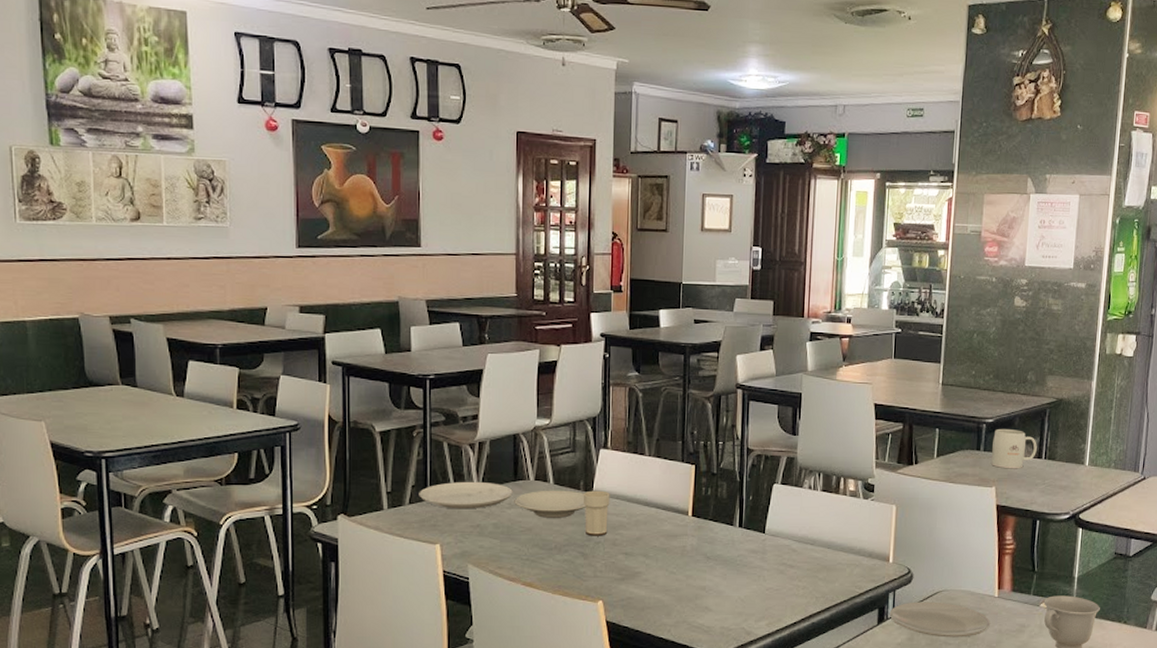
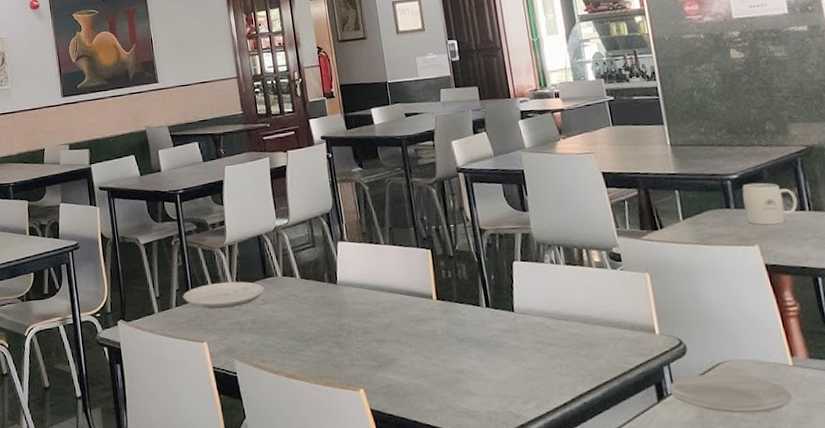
saucer: present [514,490,586,518] -> none [266,283,334,311]
cup: present [583,490,610,536] -> none [328,281,358,326]

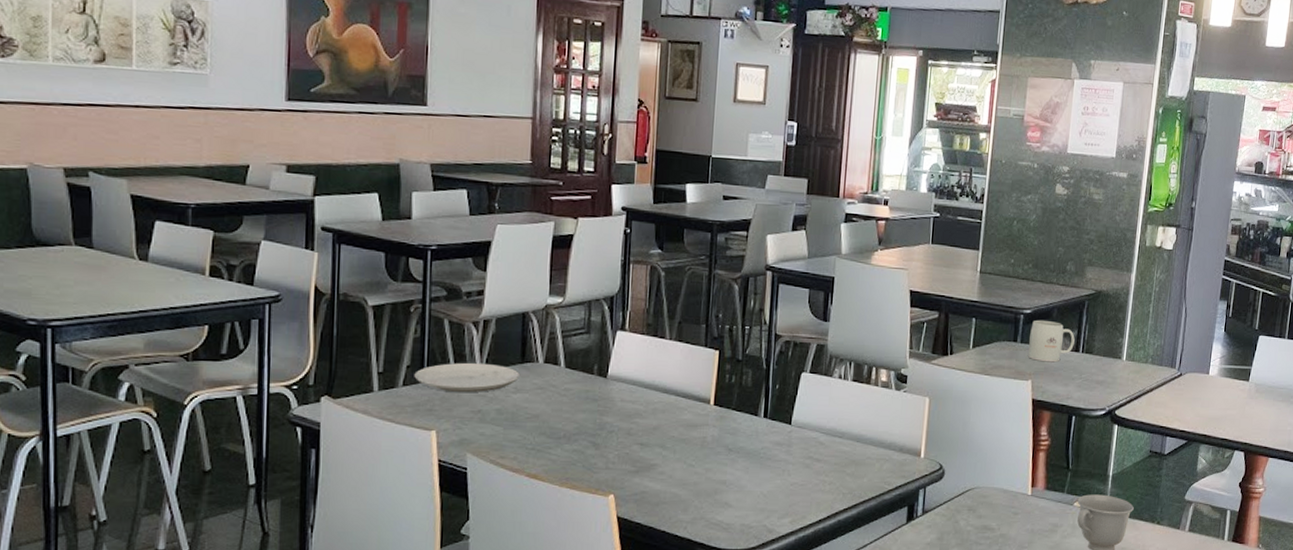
plate: present [668,374,792,414] -> none [919,499,1023,537]

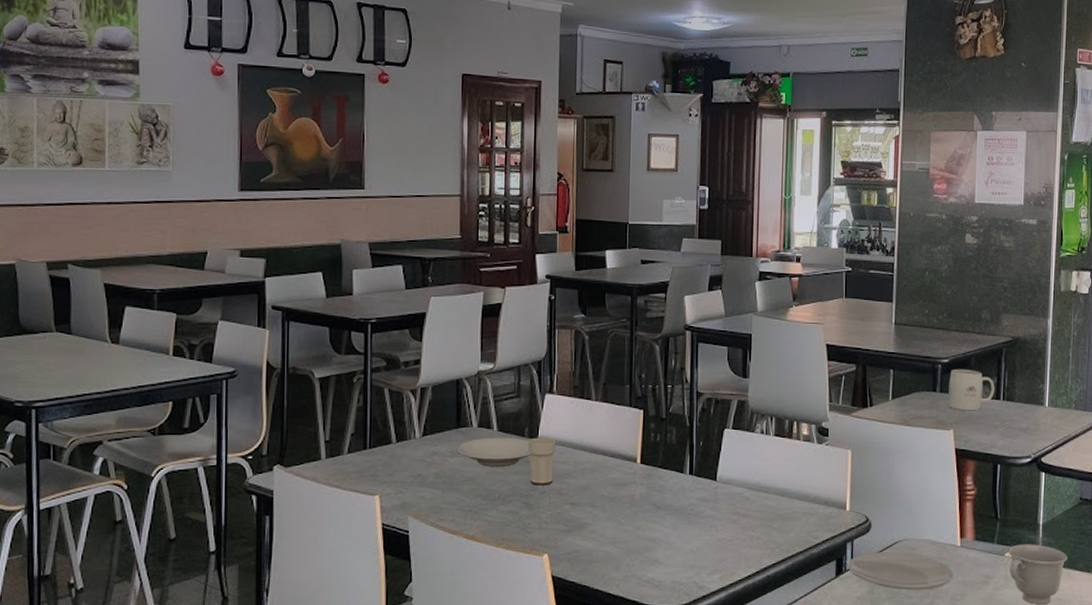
plate: present [414,362,520,393] -> none [358,429,455,459]
saucer: none [520,373,600,405] -> present [456,437,531,467]
cup: none [596,375,626,425] -> present [527,437,556,485]
plate: none [919,499,1023,537] -> present [847,552,953,590]

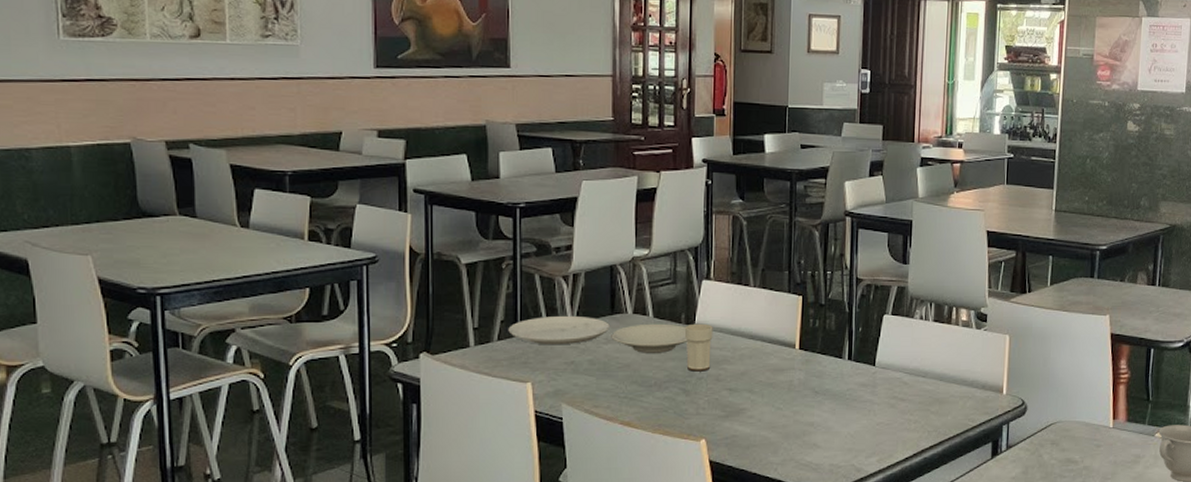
plate: none [358,429,455,459] -> present [508,315,610,345]
plate: present [847,552,953,590] -> none [1003,433,1105,470]
mug: present [948,368,995,411] -> none [1105,255,1151,297]

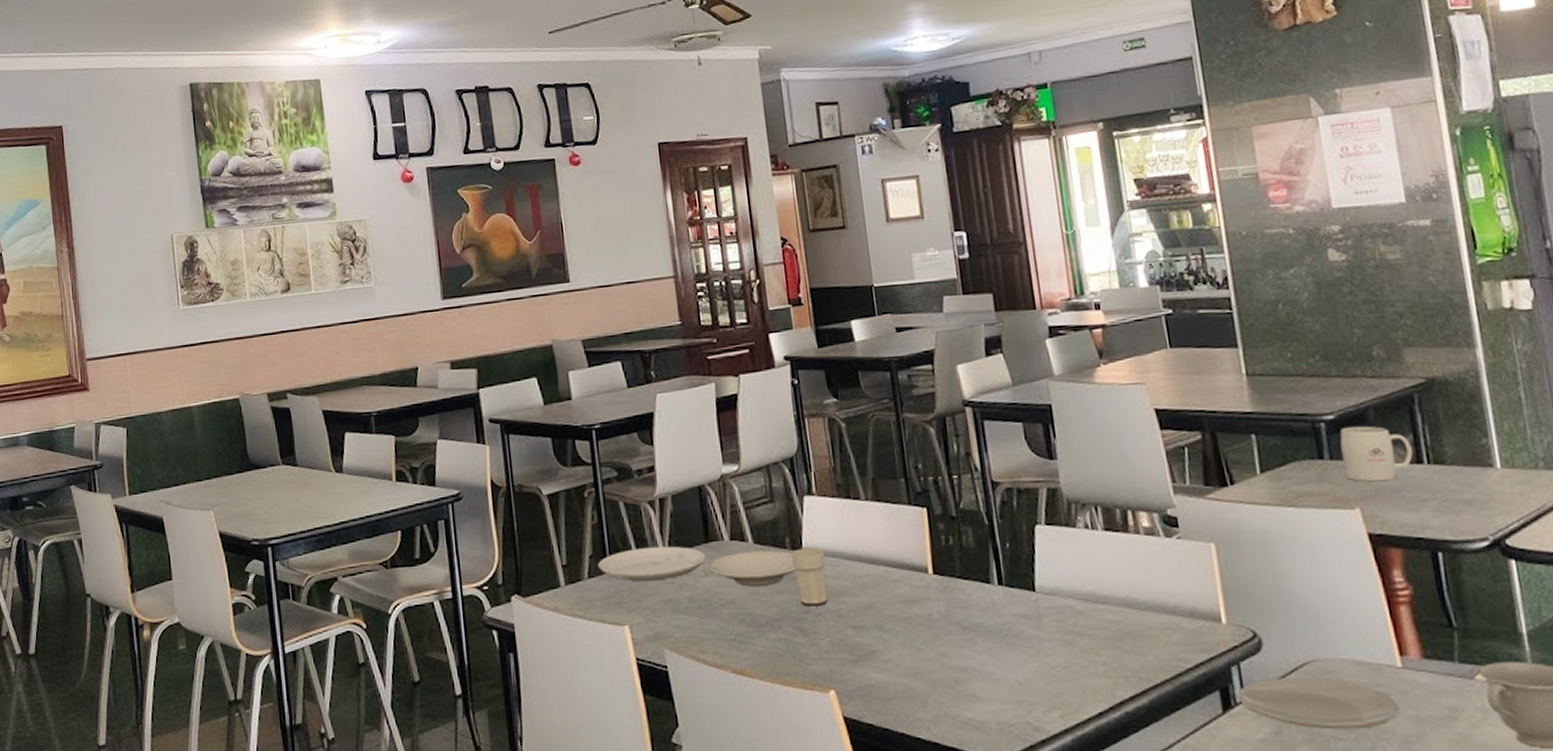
plate: none [1003,433,1105,470] -> present [1237,677,1400,730]
mug: none [1105,255,1151,297] -> present [1339,426,1413,482]

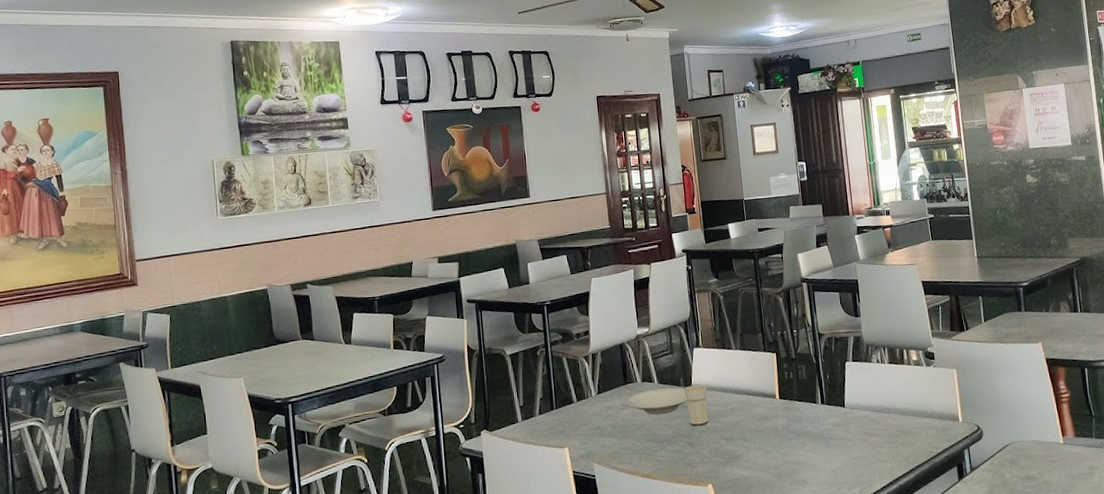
plate: present [598,545,706,582] -> none [546,388,625,415]
plate: present [1237,677,1400,730] -> none [967,453,1062,487]
mug: present [1339,426,1413,482] -> none [1031,289,1072,326]

